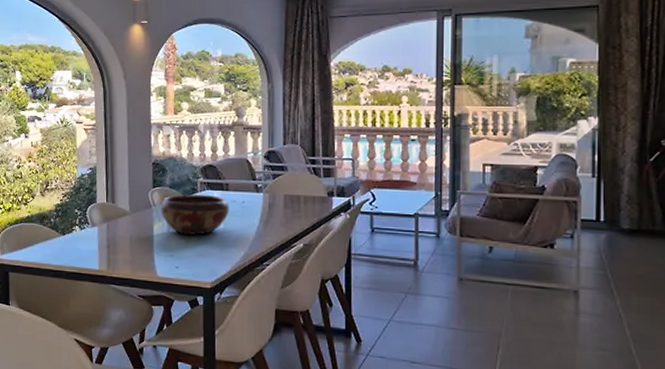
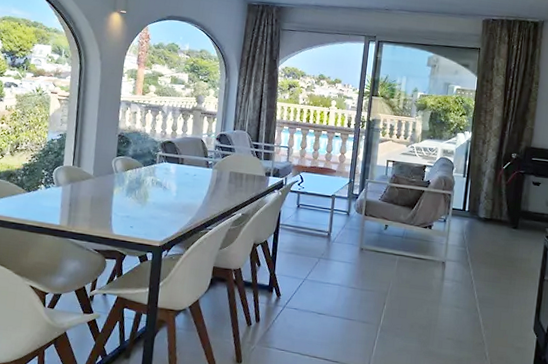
decorative bowl: present [161,194,229,235] -> none [122,164,183,200]

